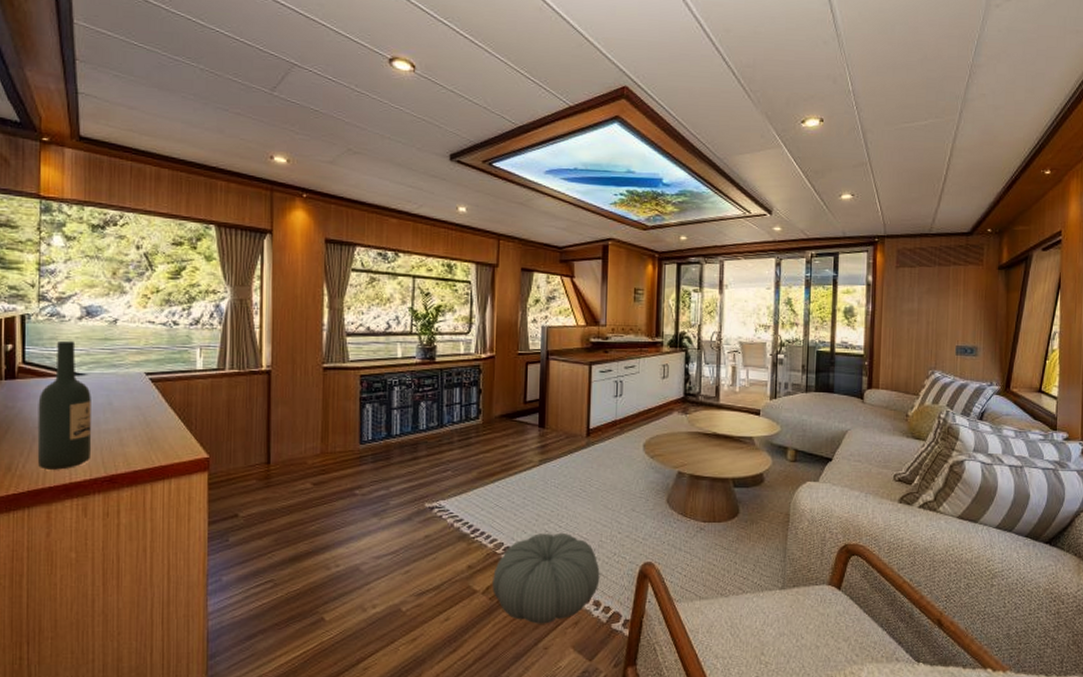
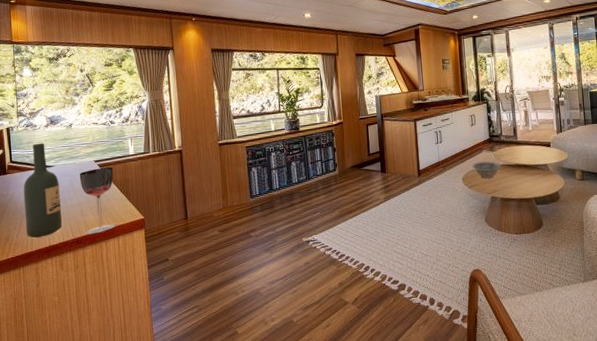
wineglass: none [121,383,171,472] -> present [79,167,116,235]
pouf: present [493,533,600,624] -> none [359,252,440,324]
decorative bowl: none [658,426,696,449] -> present [472,161,502,179]

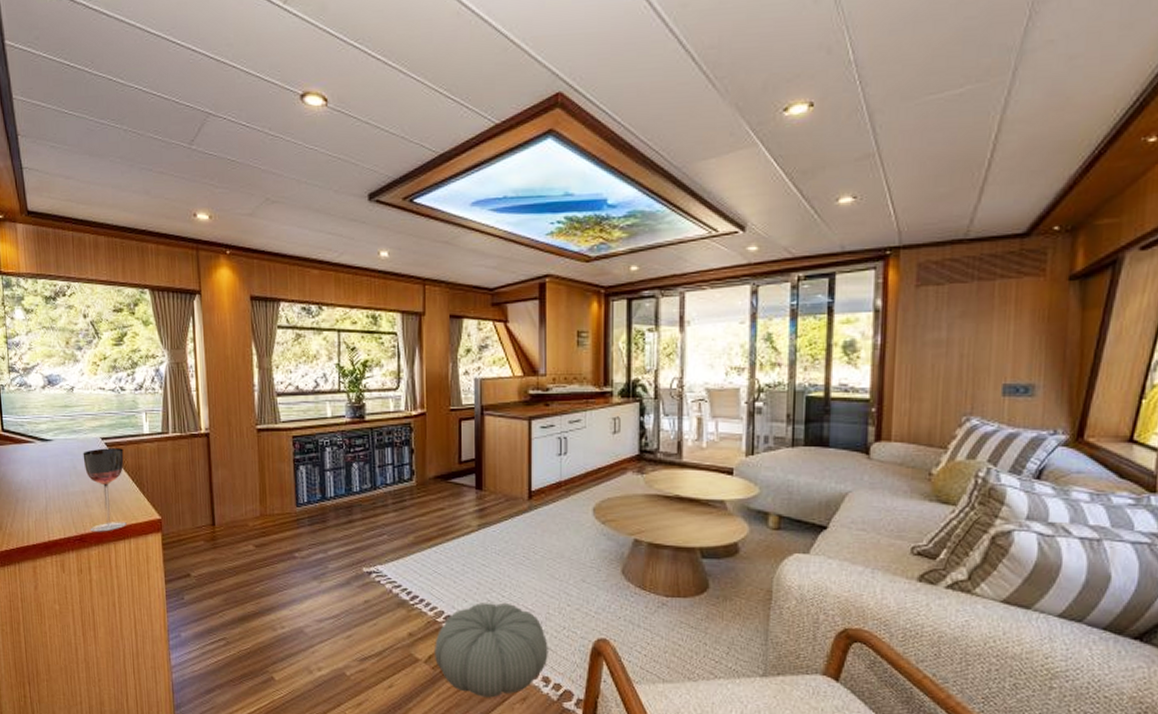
wine bottle: present [23,143,63,238] -> none [17,409,63,529]
pouf: none [359,252,440,324] -> present [435,603,548,698]
decorative bowl: present [472,161,502,179] -> none [609,487,654,513]

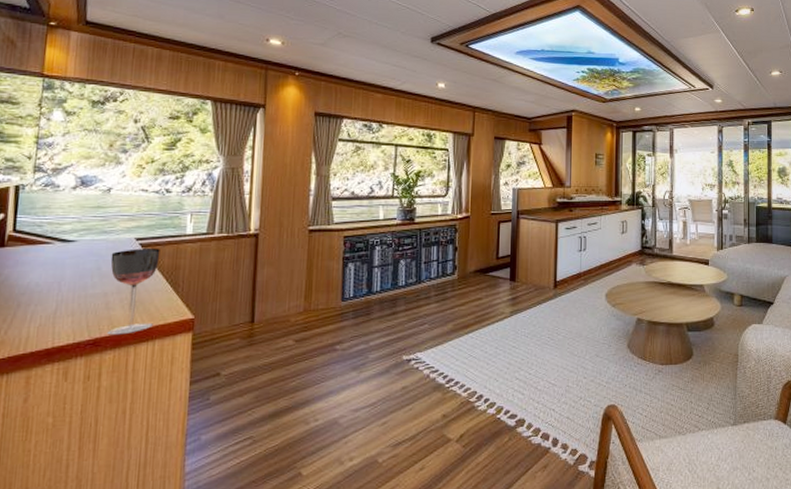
pouf: present [435,603,548,698] -> none [466,380,567,469]

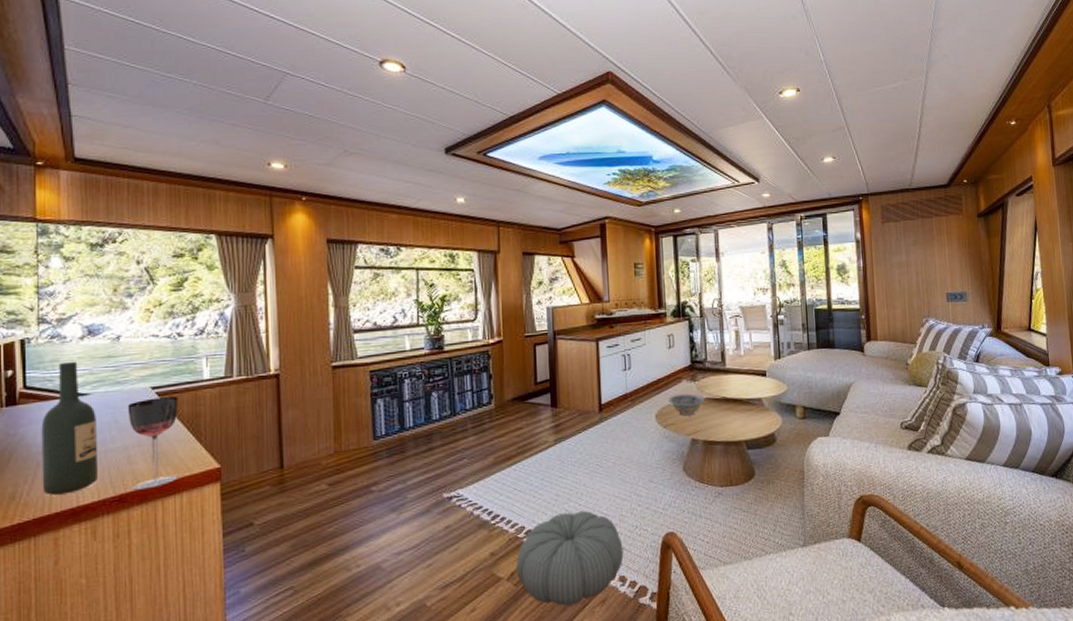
wine bottle: none [20,209,80,335] -> present [41,361,99,495]
pouf: none [466,380,567,469] -> present [516,511,624,606]
decorative bowl: none [618,276,652,297] -> present [668,393,706,416]

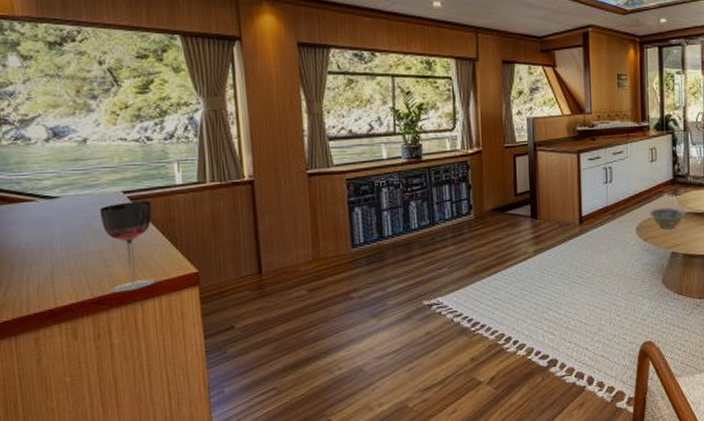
wine bottle: present [41,361,99,495] -> none [12,163,75,297]
pouf: present [516,511,624,606] -> none [496,320,602,409]

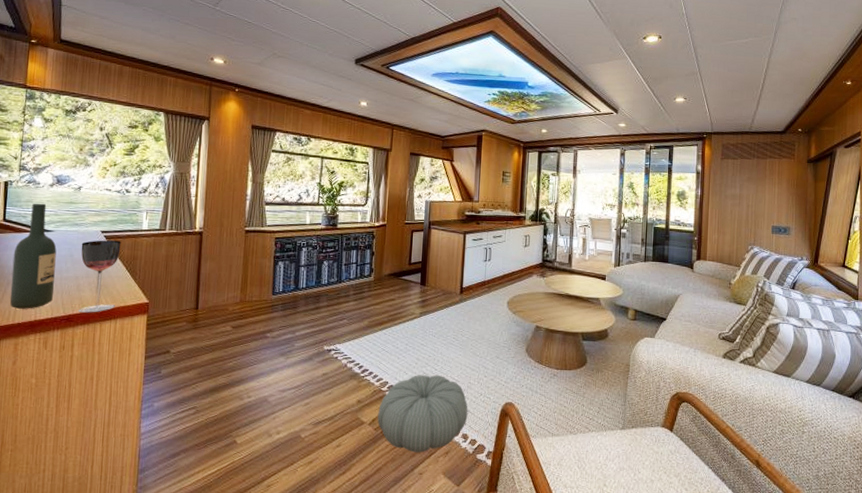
wine bottle: none [12,163,75,297] -> present [9,203,57,309]
pouf: none [496,320,602,409] -> present [377,375,468,453]
decorative bowl: present [649,207,687,230] -> none [519,287,551,306]

